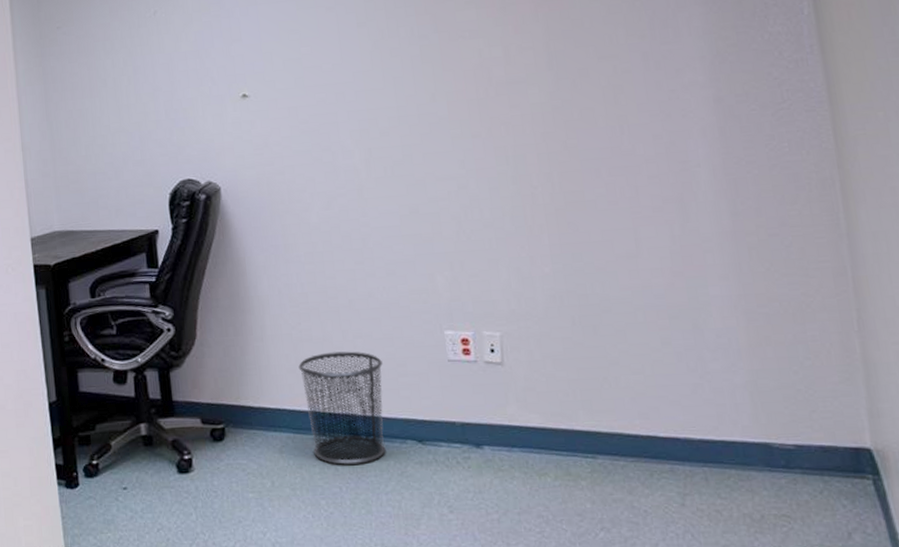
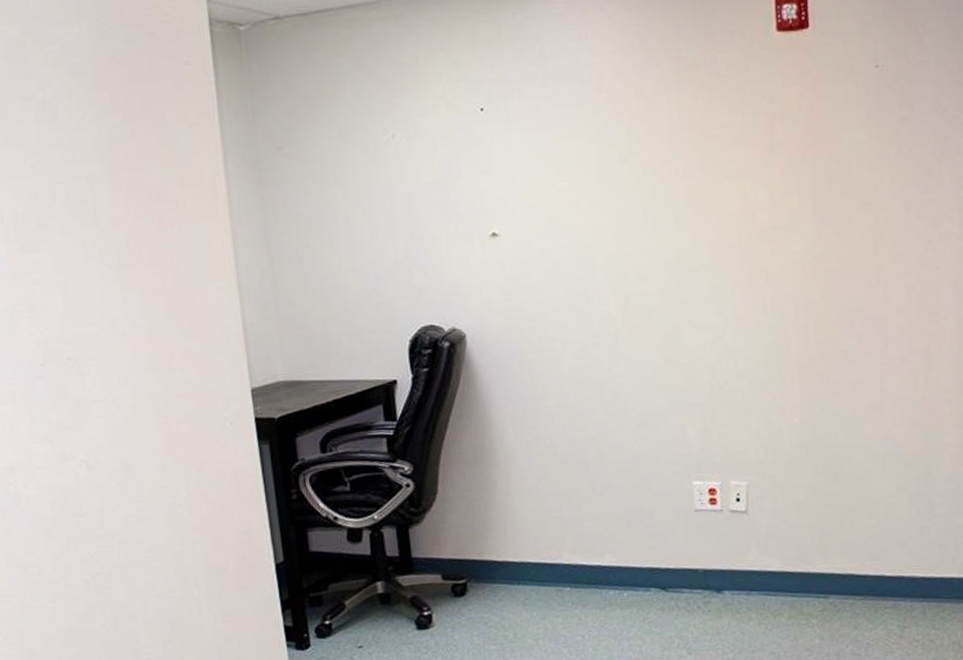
waste bin: present [298,351,386,465] -> none [544,503,630,614]

